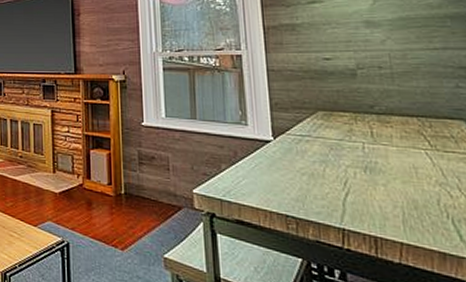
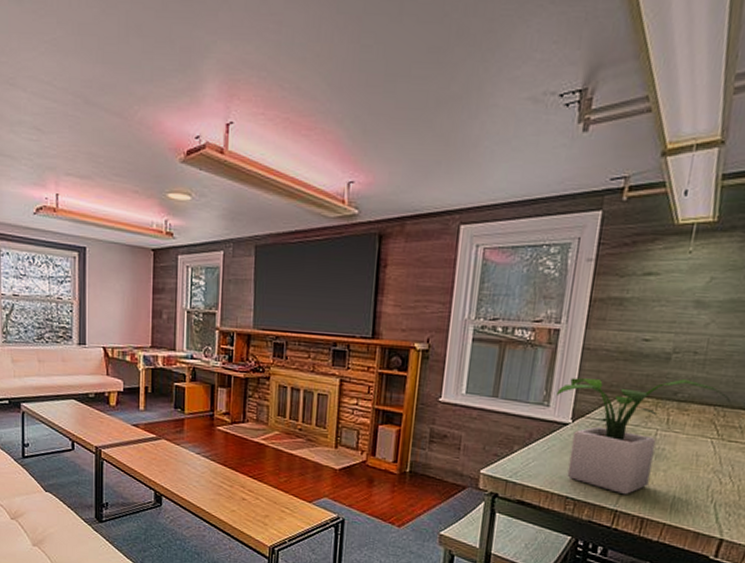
potted plant: none [252,92,434,212] -> present [557,377,732,495]

